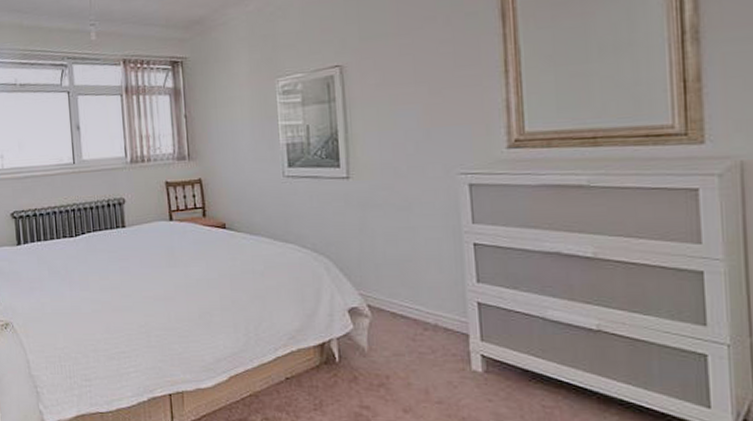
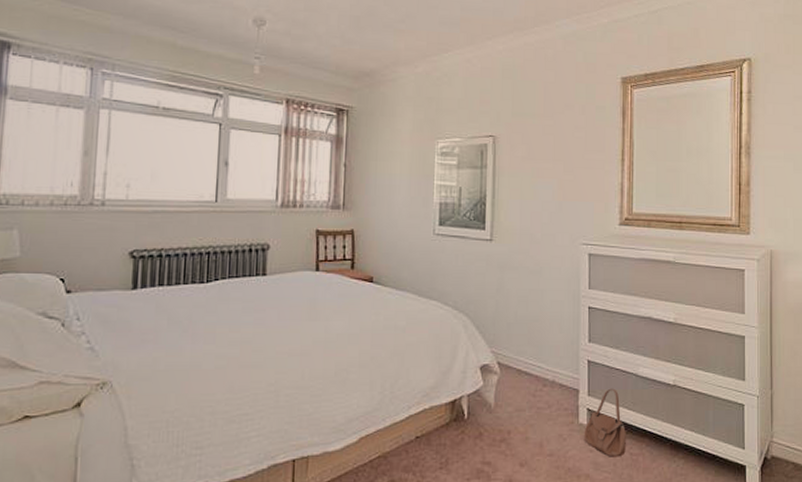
handbag: none [479,333,536,409] -> present [584,388,626,457]

